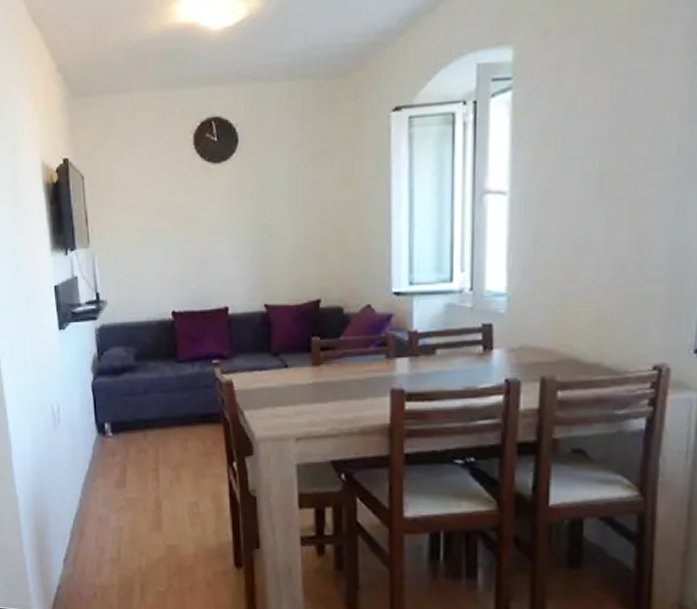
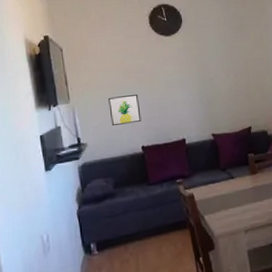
wall art: none [135,241,174,281] -> present [108,93,142,126]

